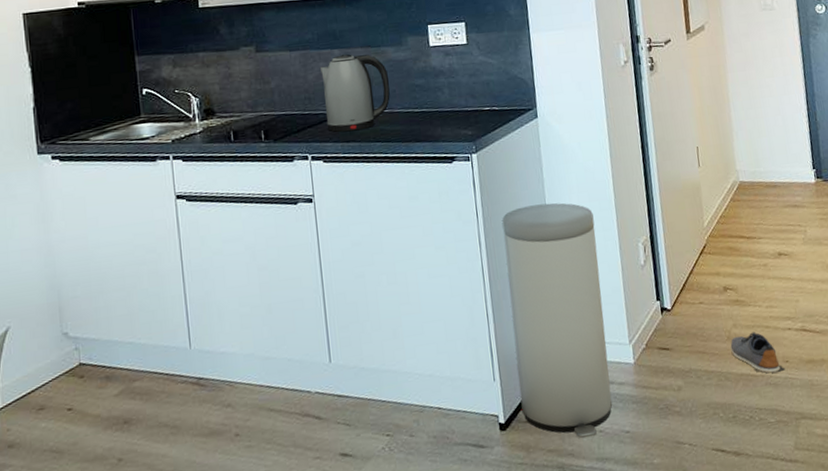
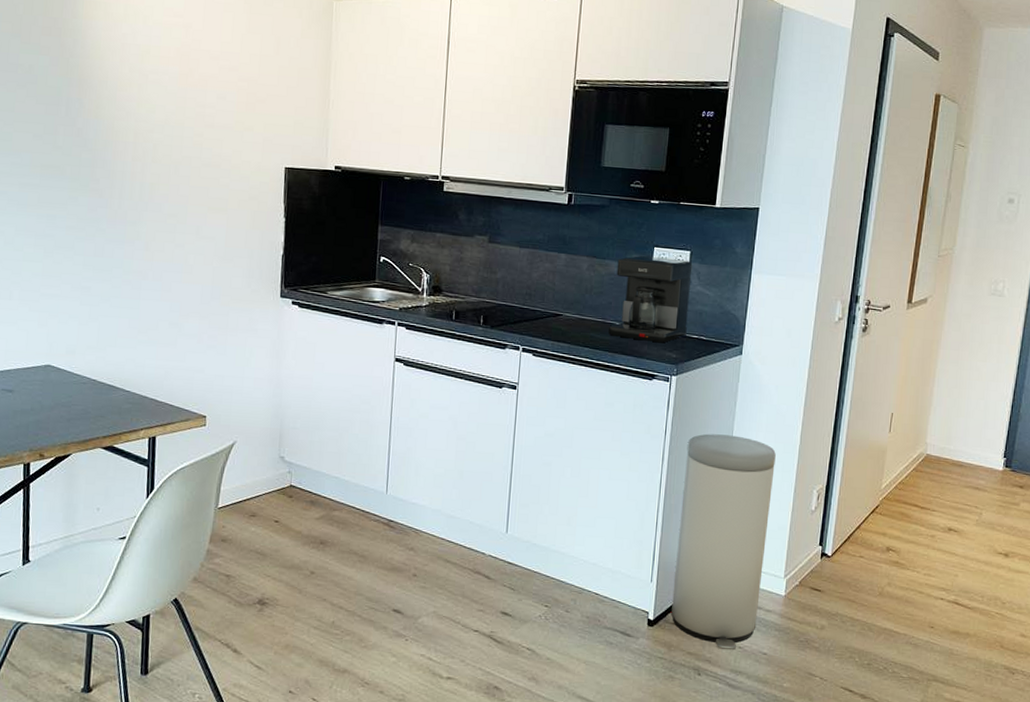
kettle: present [319,53,390,133] -> none [541,259,608,333]
coffee maker: none [393,32,478,125] -> present [608,256,692,343]
shoe: present [730,332,785,373] -> none [880,594,929,635]

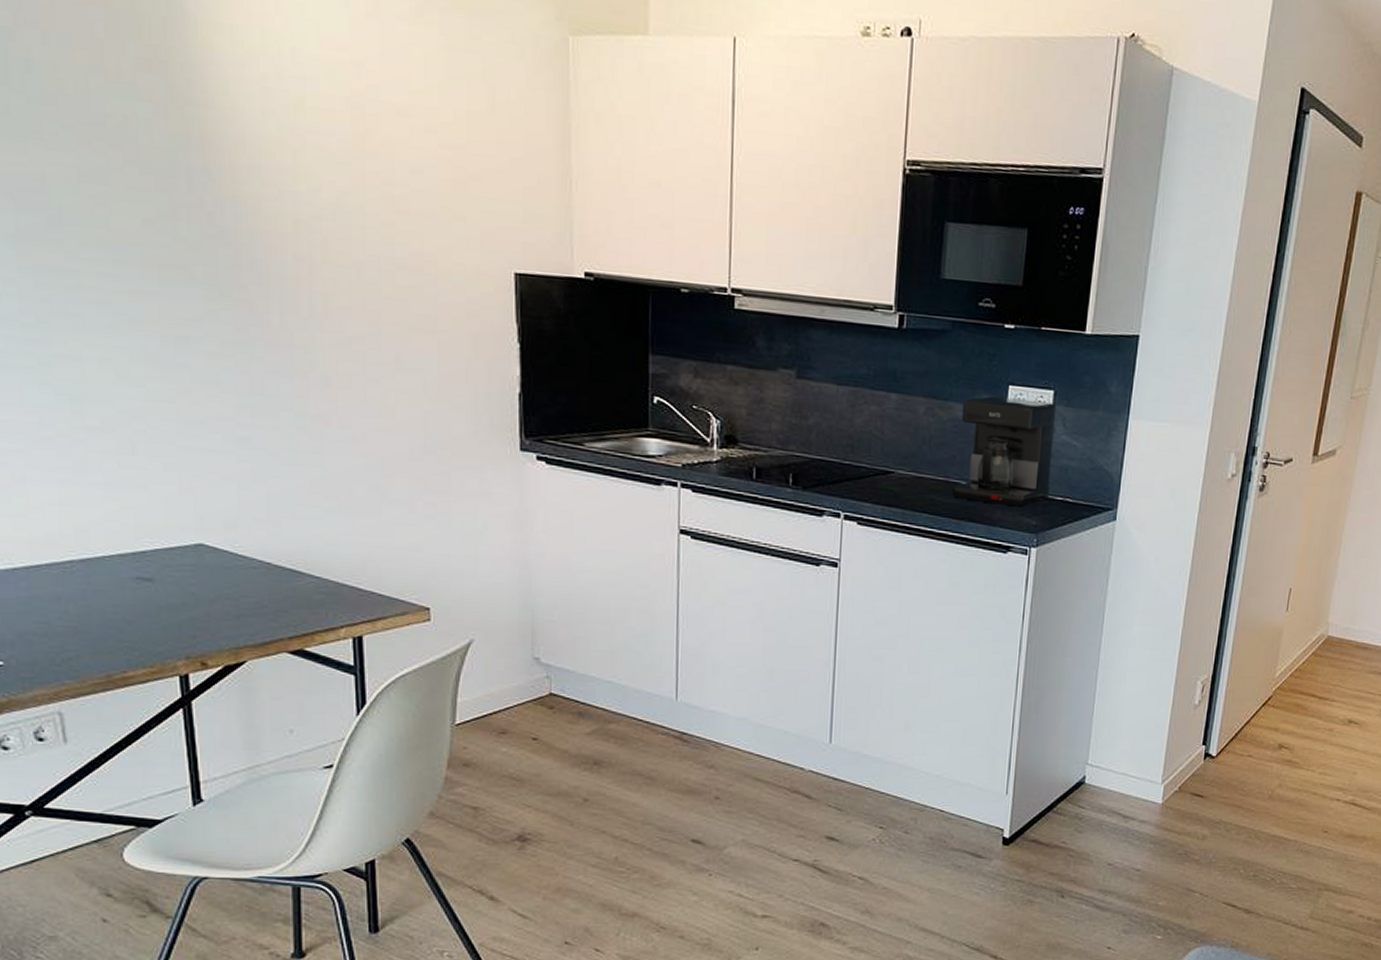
pedal bin: present [671,434,776,651] -> none [1030,617,1155,868]

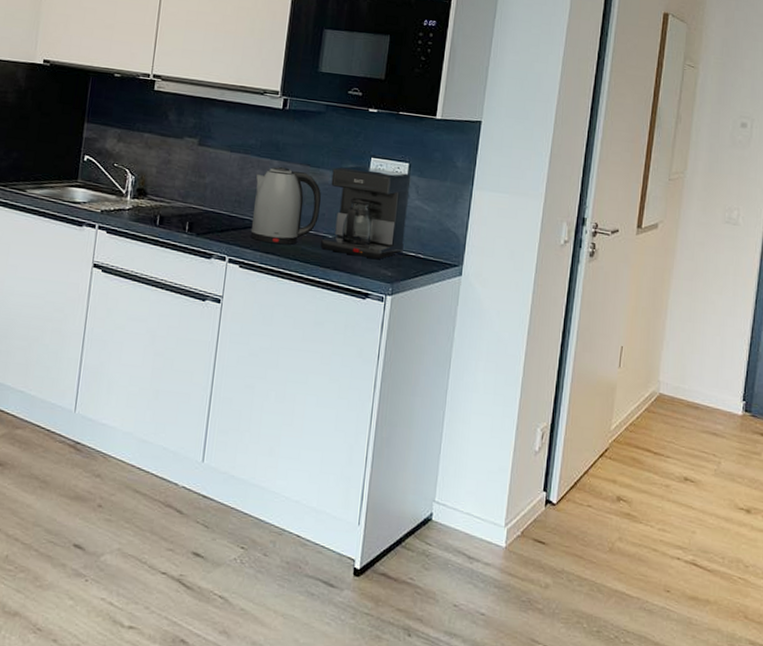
kettle: none [868,400,951,496] -> present [250,166,321,245]

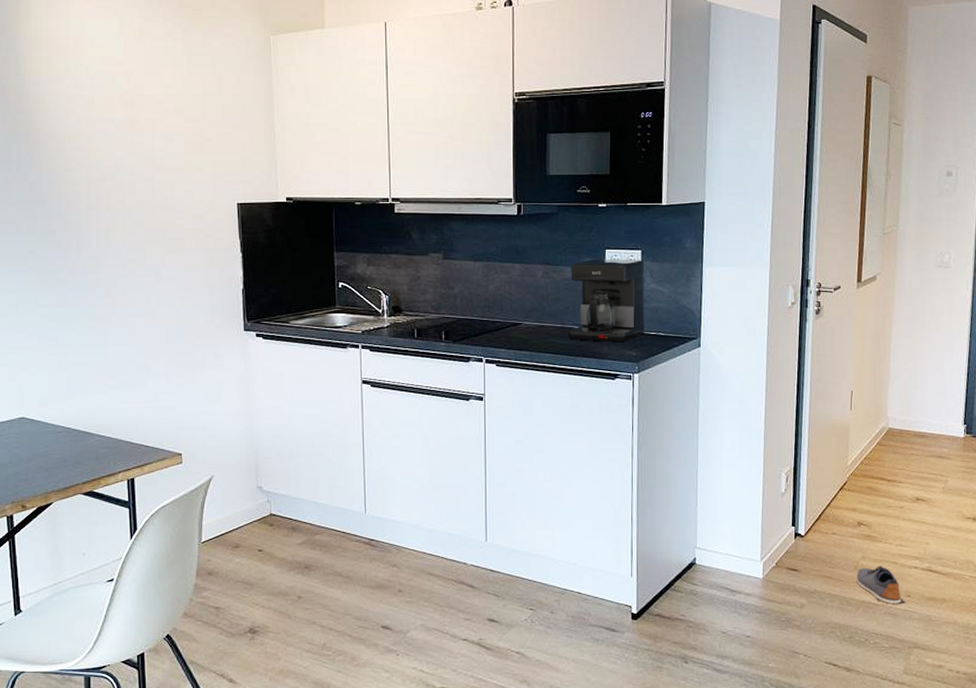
kettle: present [250,166,321,245] -> none [500,268,563,341]
shoe: none [610,550,665,600] -> present [856,566,906,604]

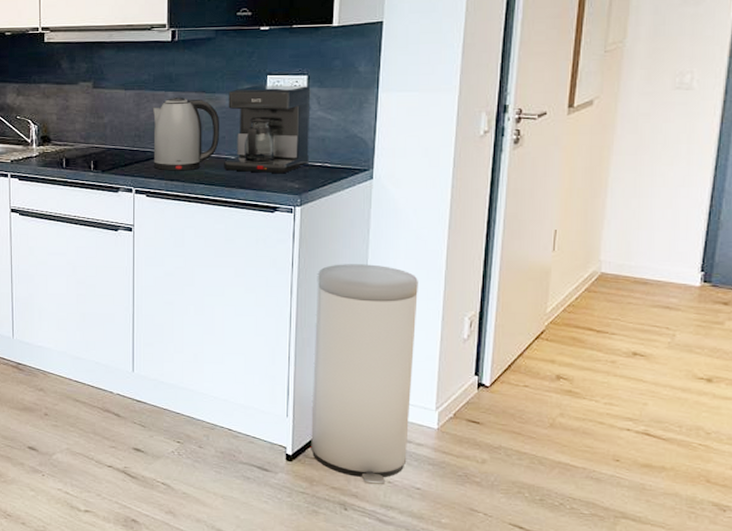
kettle: none [500,268,563,341] -> present [152,96,219,171]
pedal bin: none [653,426,742,637] -> present [311,264,418,485]
shoe: present [856,566,906,604] -> none [552,425,614,469]

